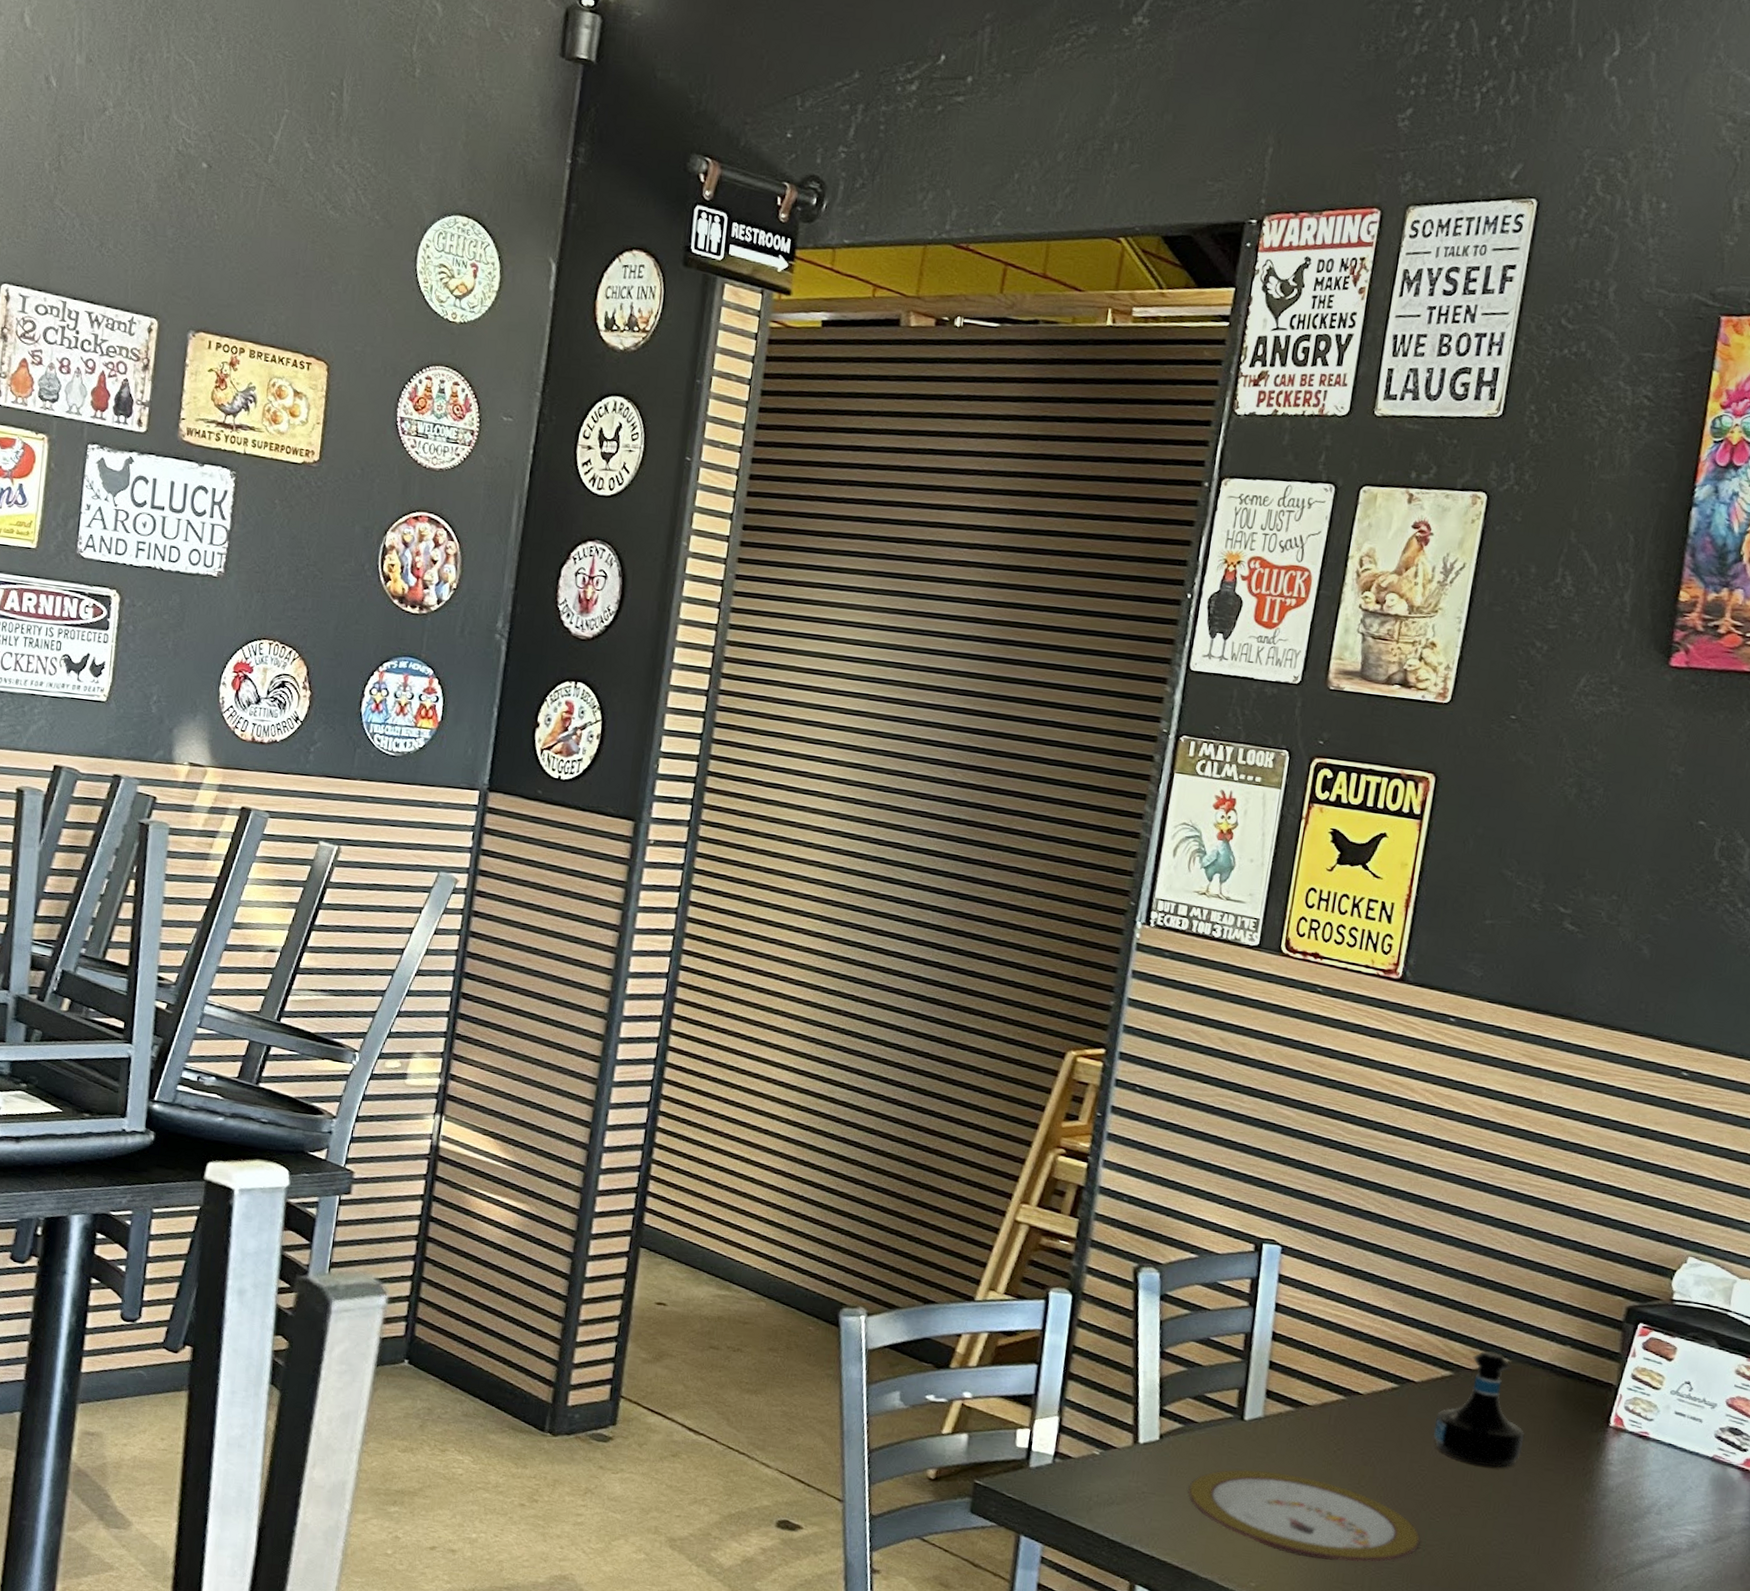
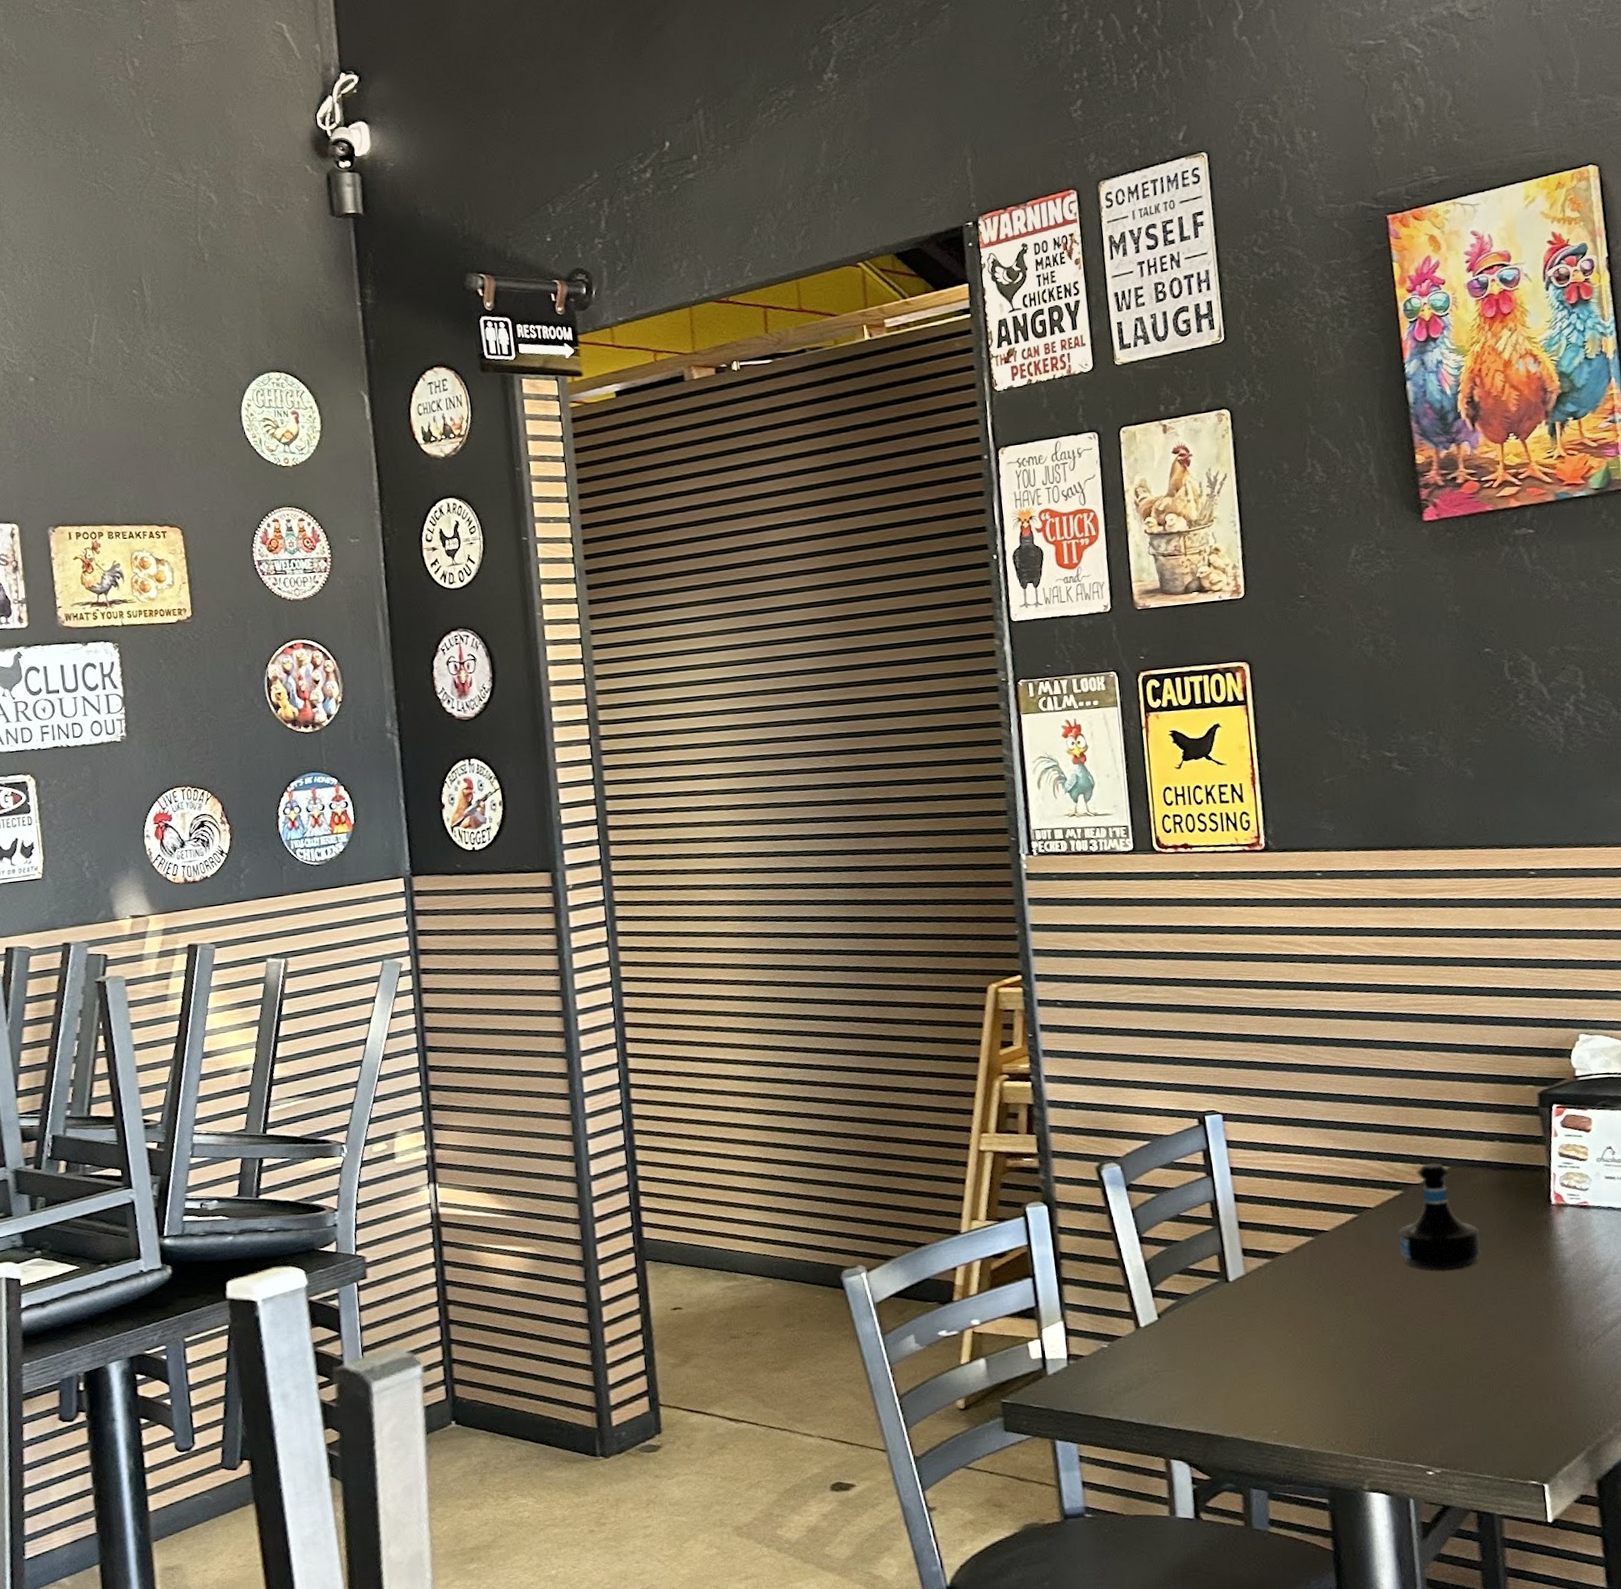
plate: present [1187,1469,1422,1562] -> none [1194,1320,1415,1395]

